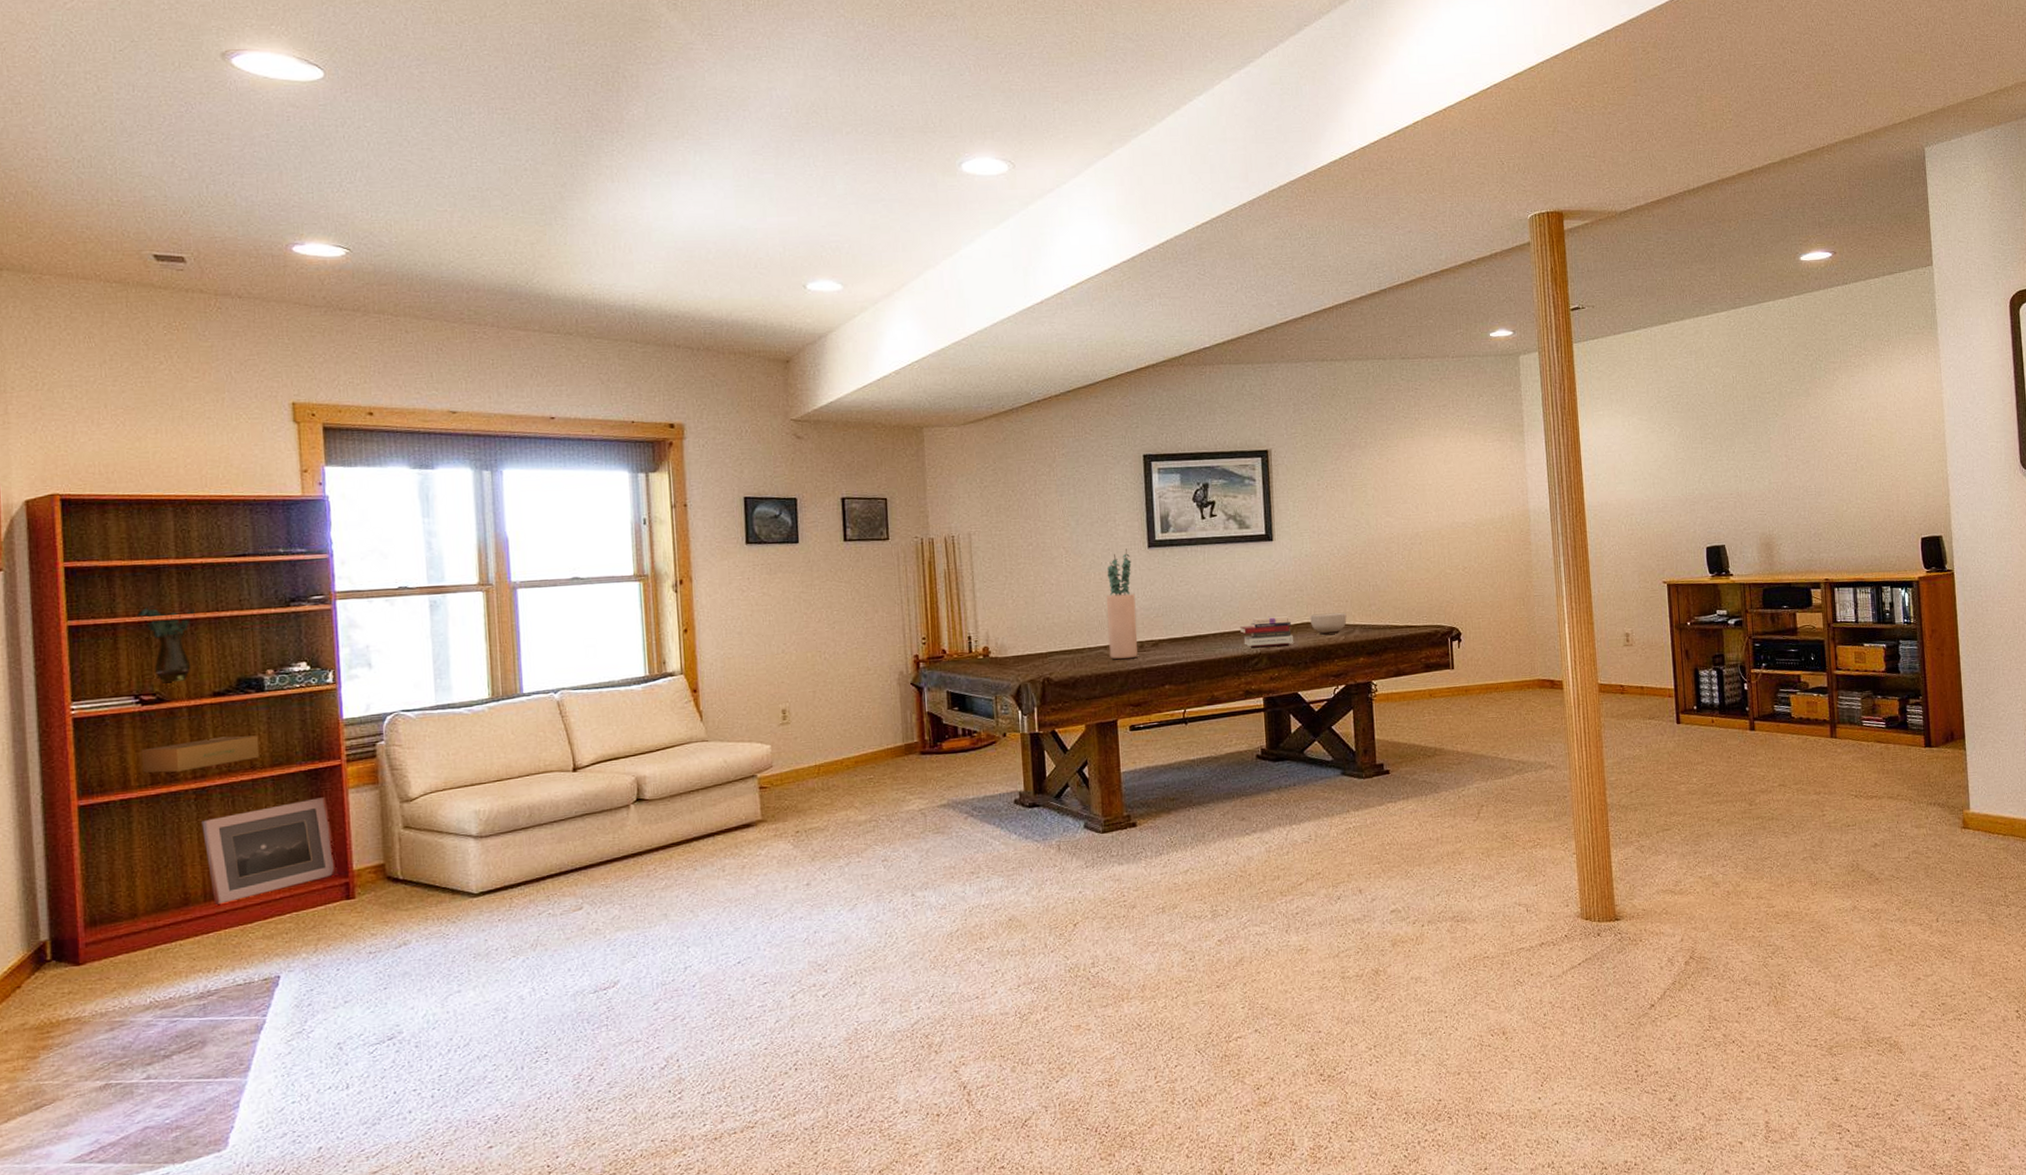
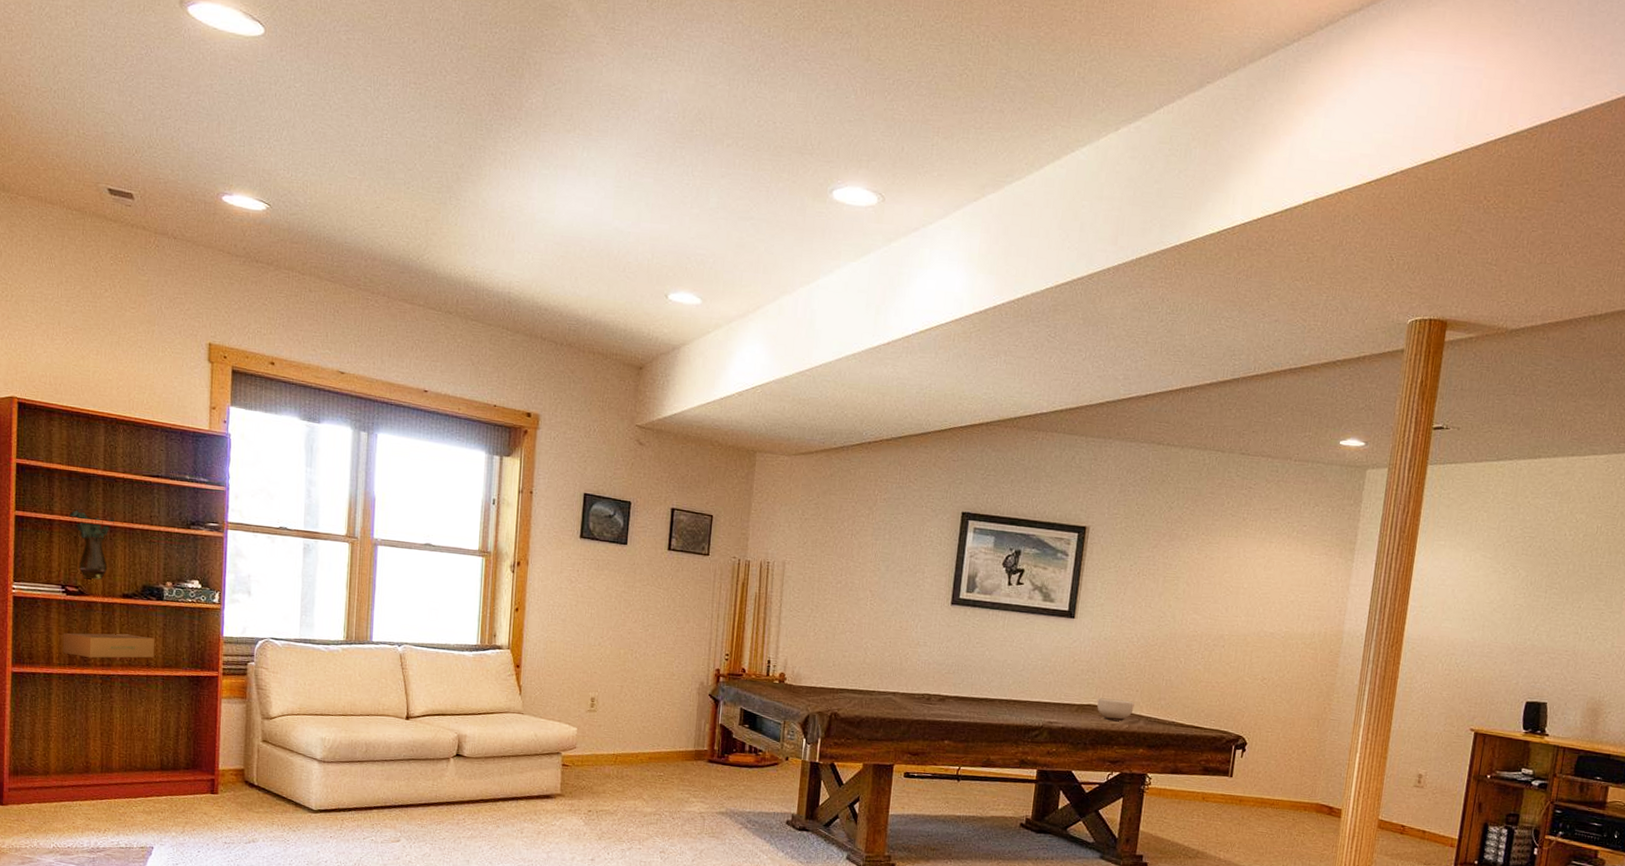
picture frame: present [202,796,339,905] -> none [104,701,207,777]
vase: present [1106,549,1138,660] -> none [897,602,933,710]
books: present [1239,615,1293,648] -> none [1025,690,1078,724]

